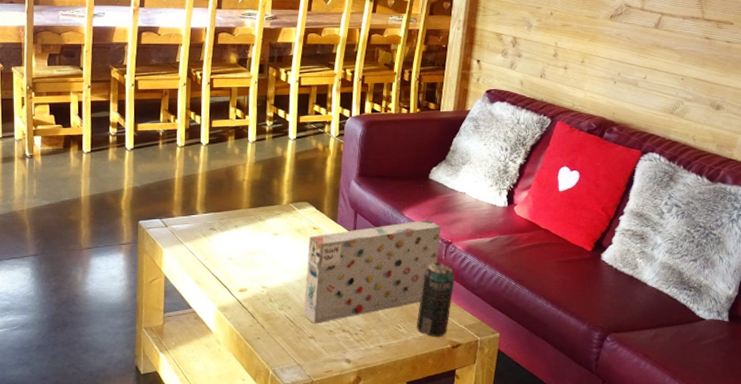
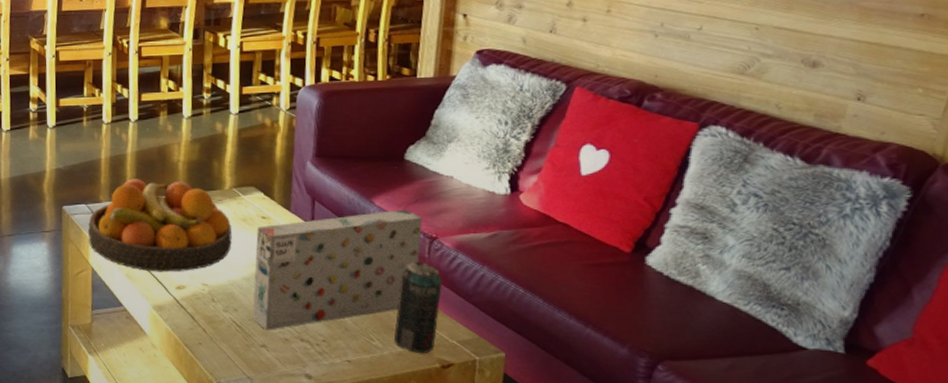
fruit bowl: none [161,196,288,278] -> present [87,179,232,272]

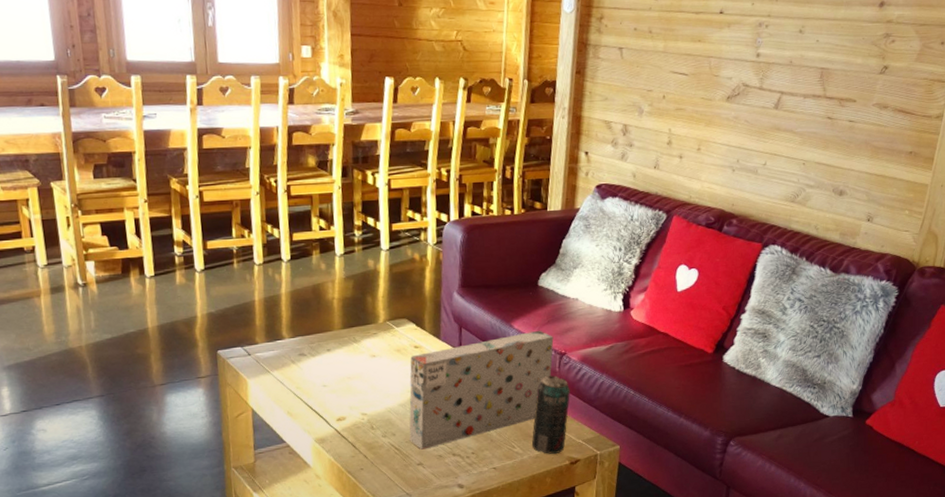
fruit bowl: present [87,179,232,272] -> none [245,318,388,407]

